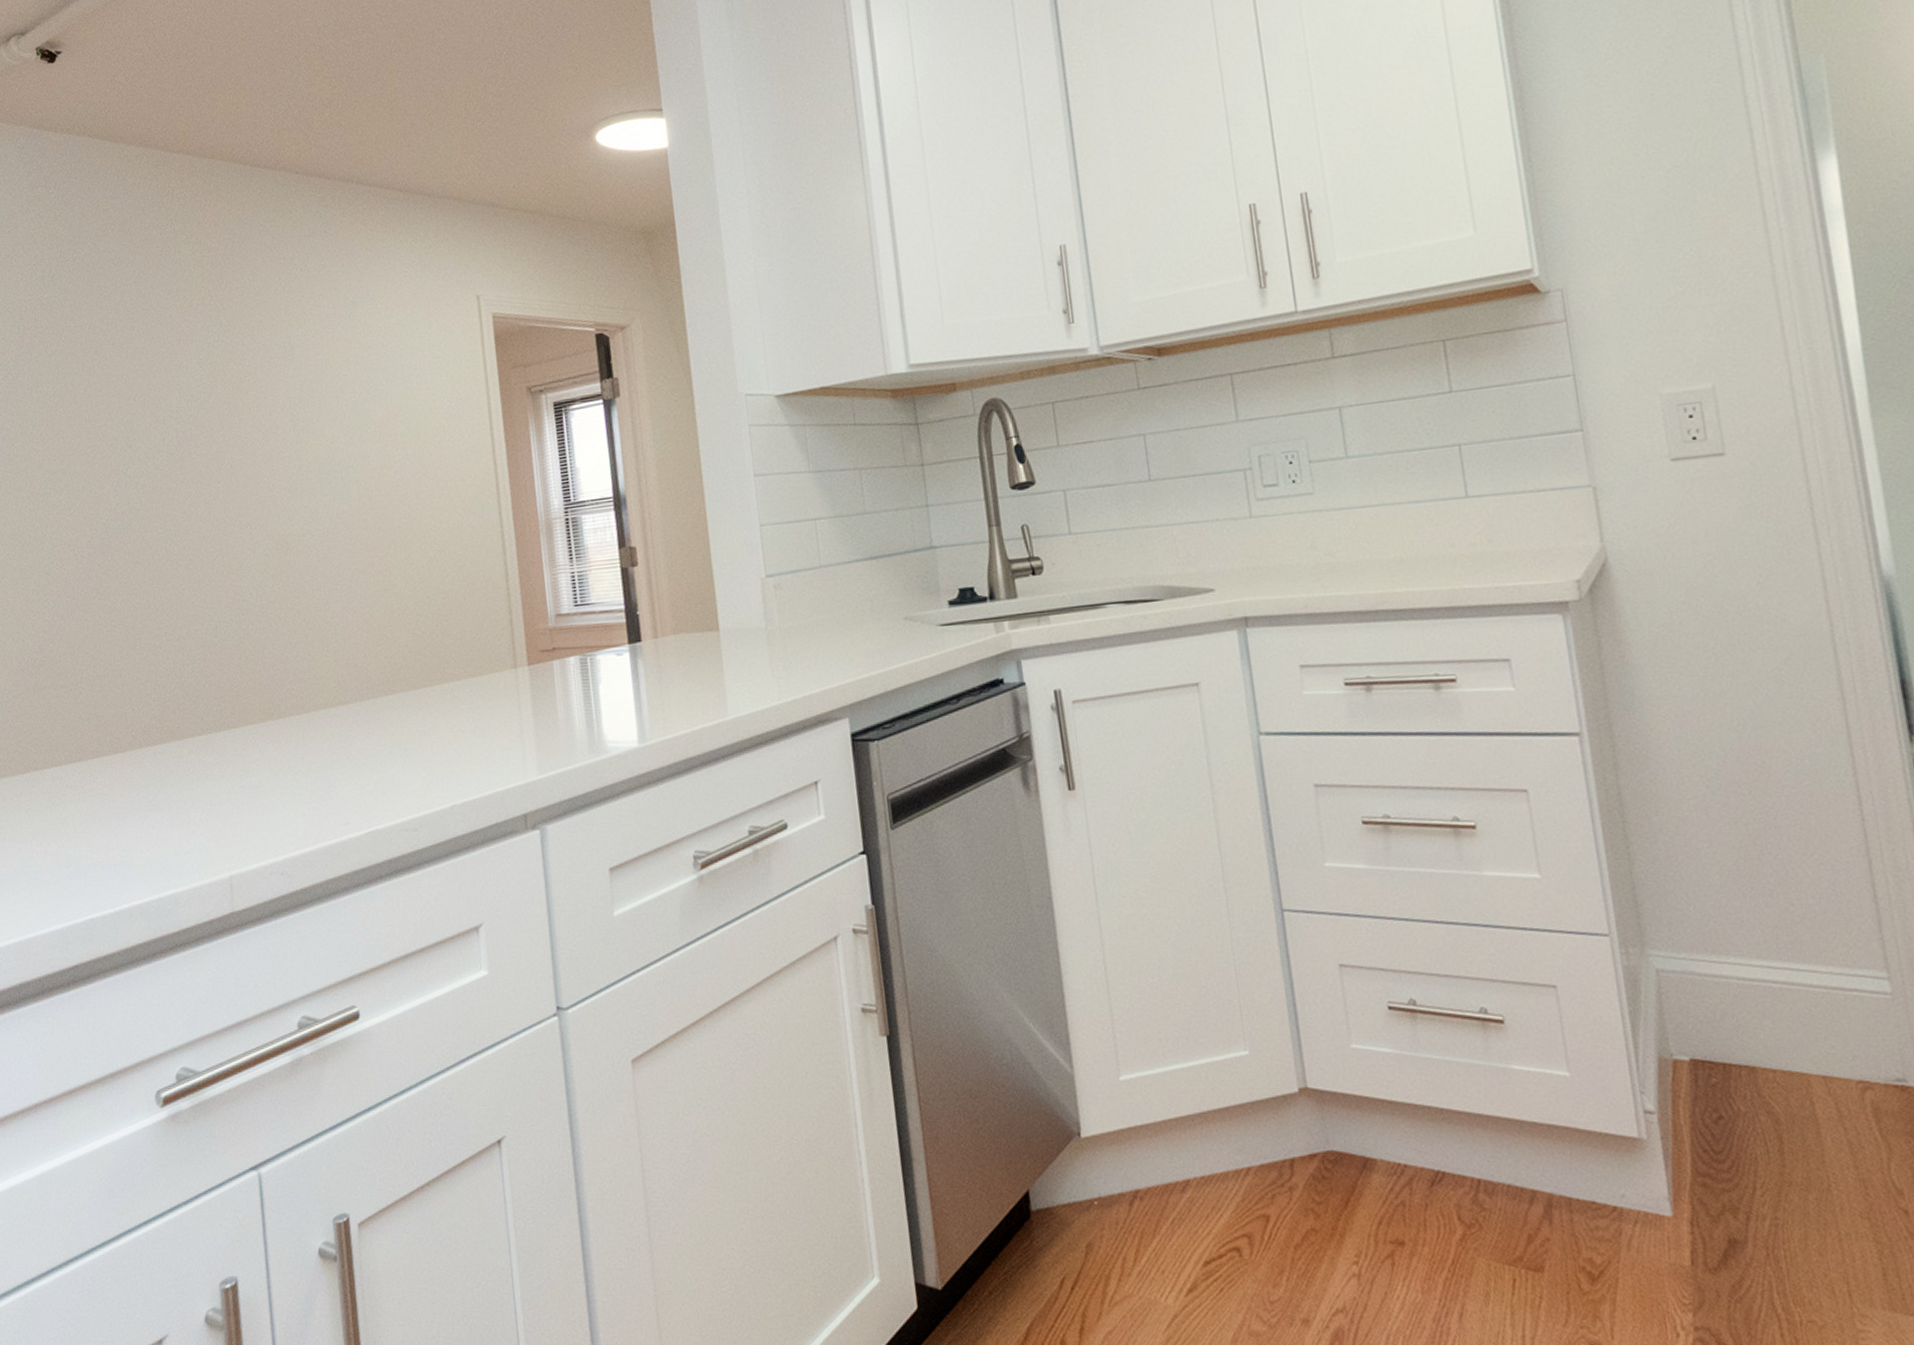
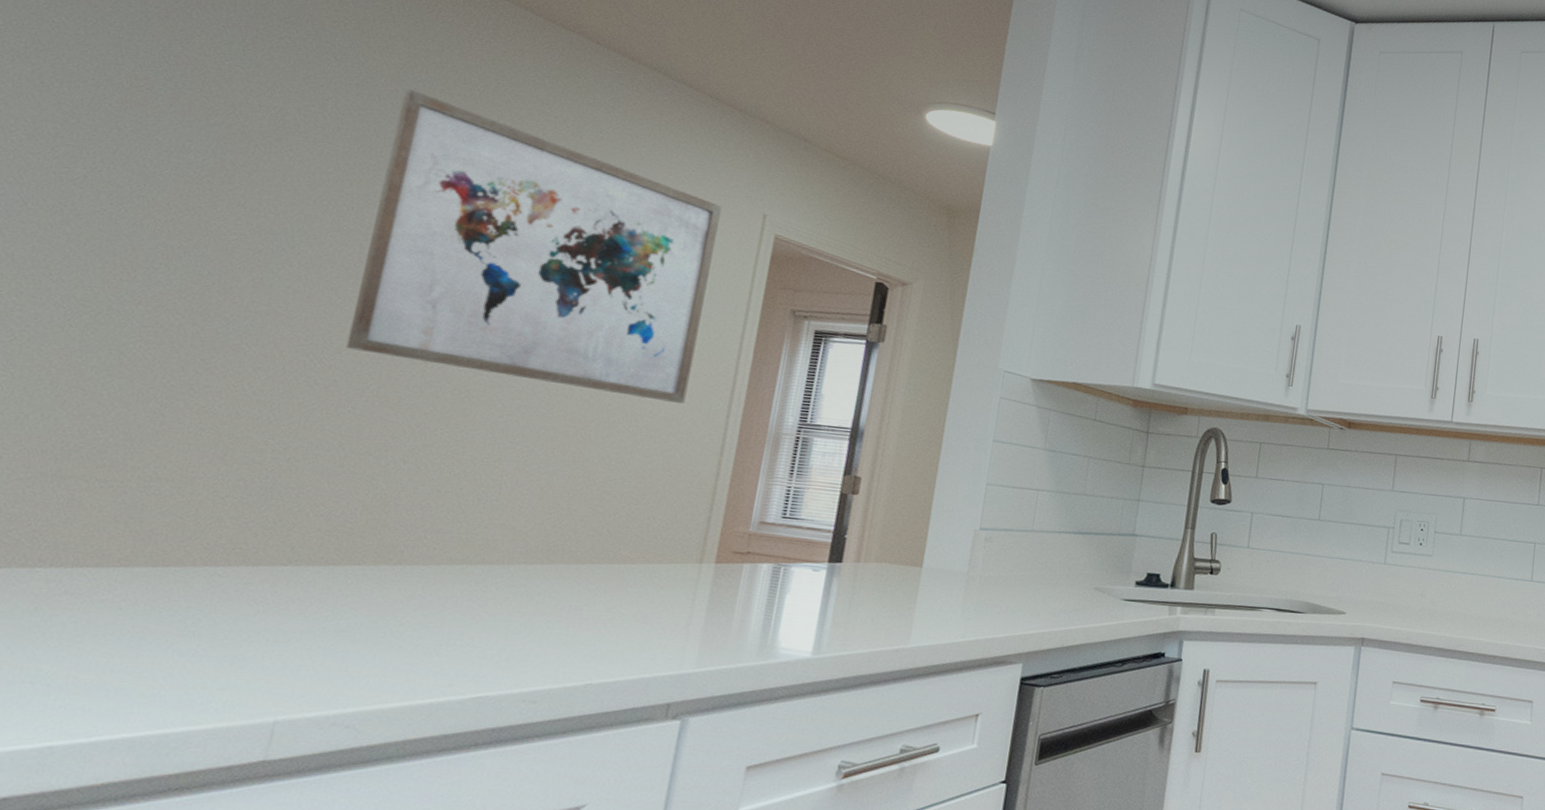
wall art: none [168,272,460,528] -> present [345,89,723,404]

